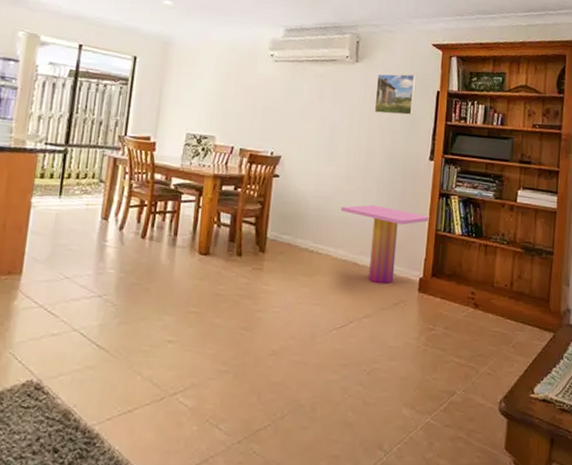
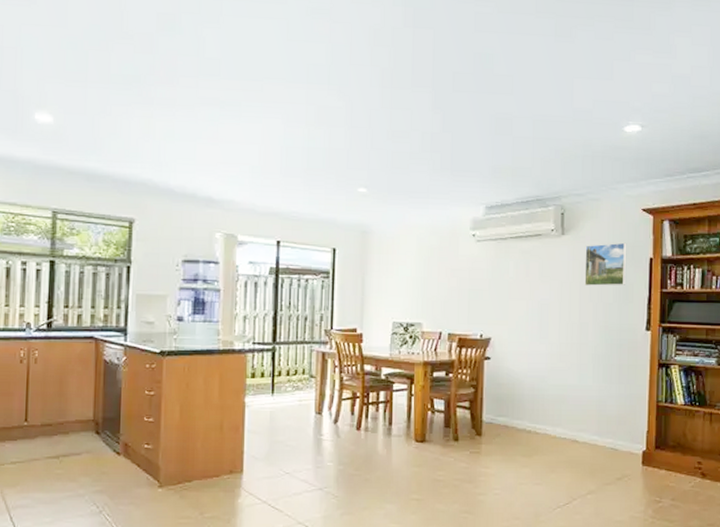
side table: present [340,204,430,284] -> none [556,380,650,460]

